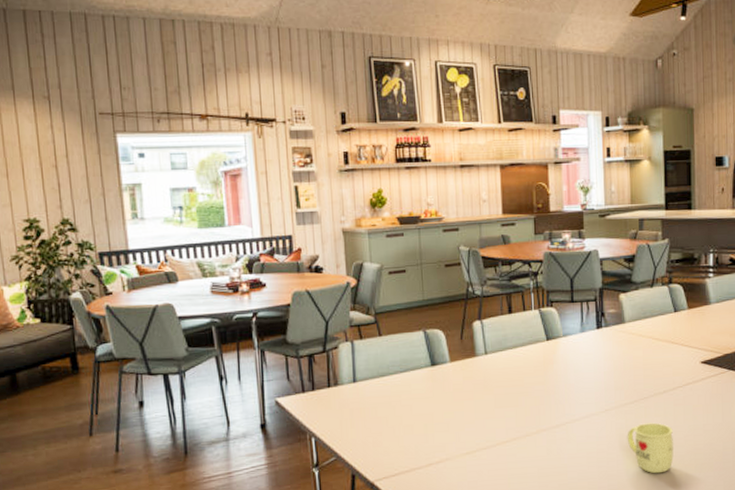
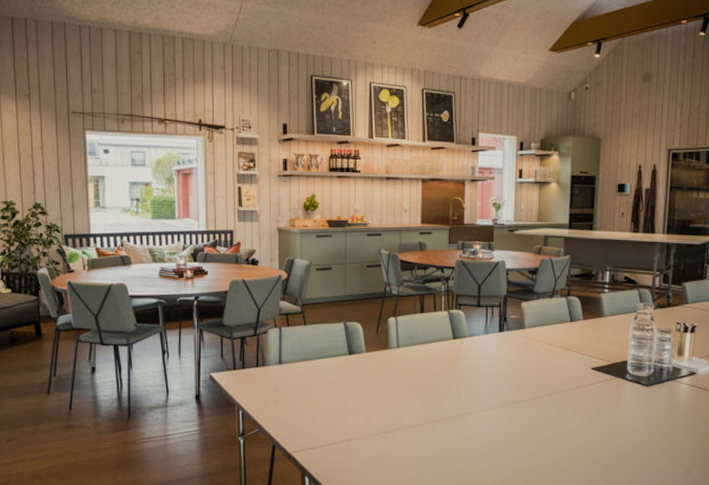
mug: present [627,422,674,474] -> none [519,419,562,465]

